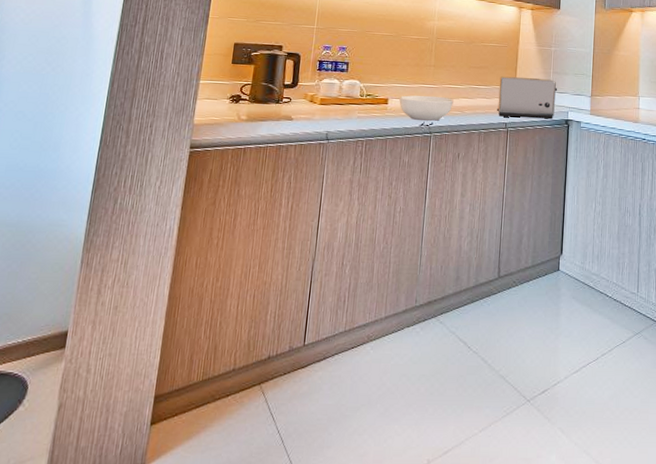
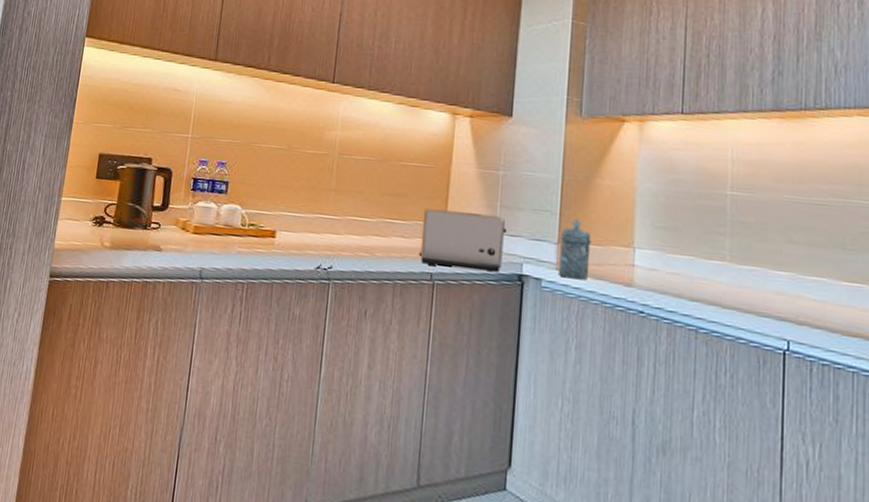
bowl: present [398,95,455,122] -> none [288,227,362,265]
canister: none [591,80,613,121] -> present [557,220,592,280]

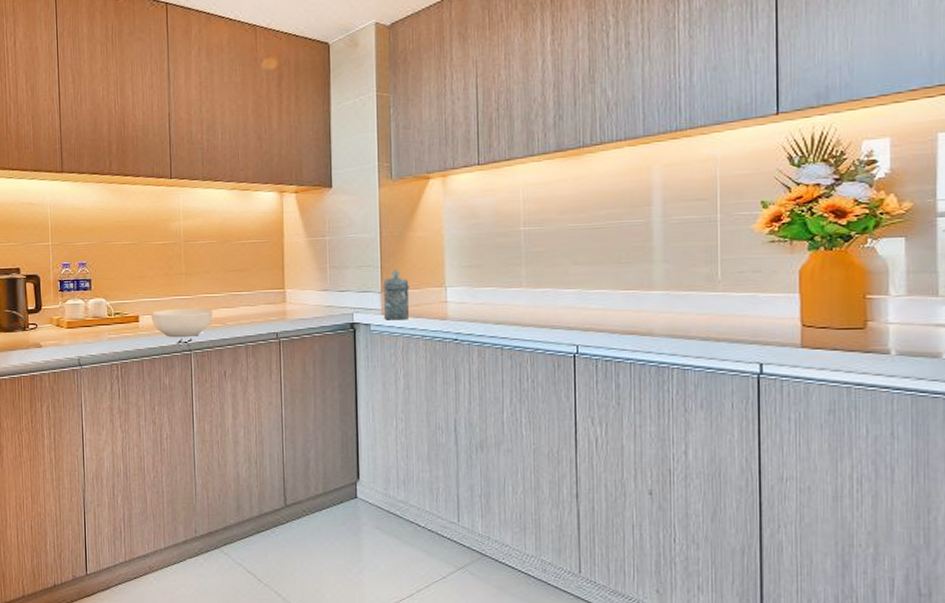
bowl: none [288,227,362,265] -> present [150,308,214,338]
toaster: present [418,207,508,273] -> none [264,275,338,326]

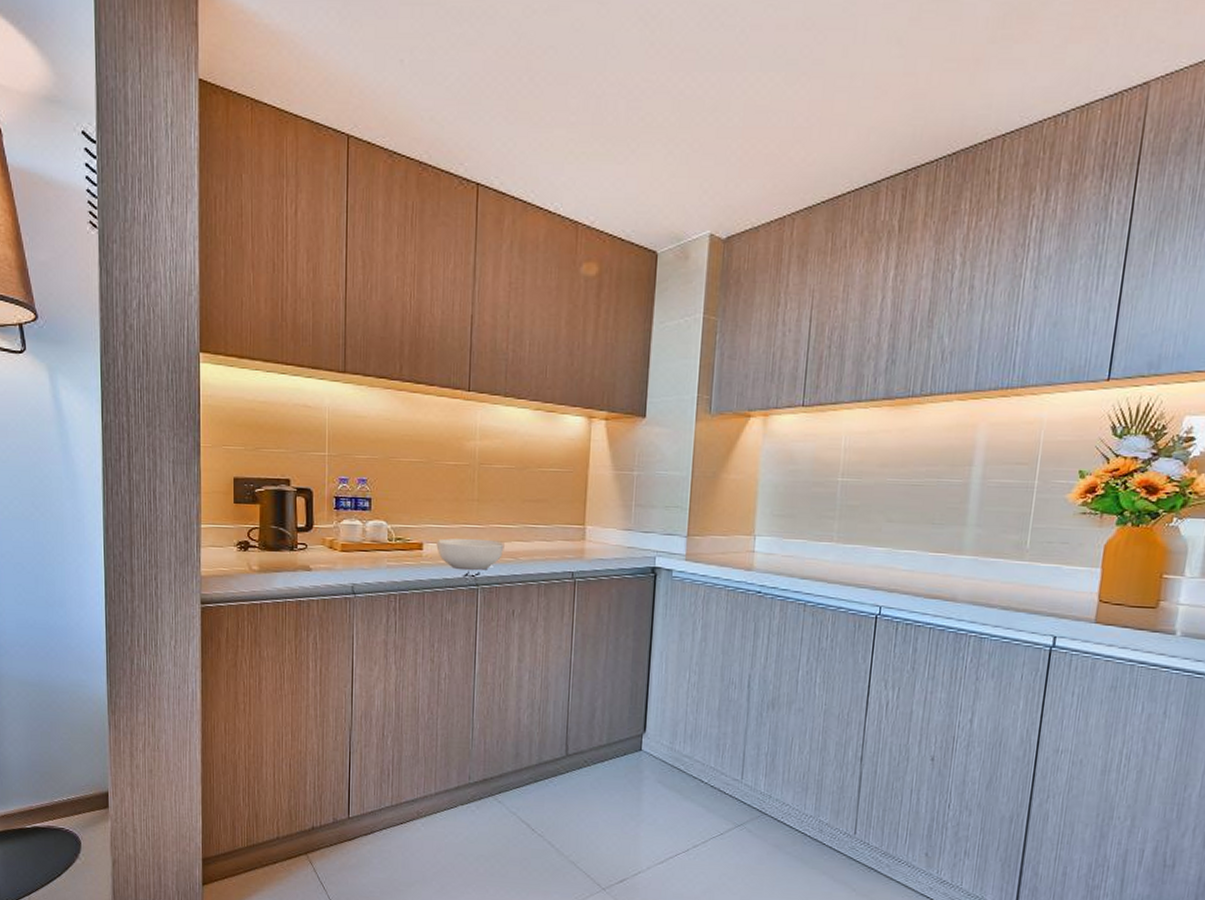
canister: present [382,270,410,320] -> none [686,513,717,568]

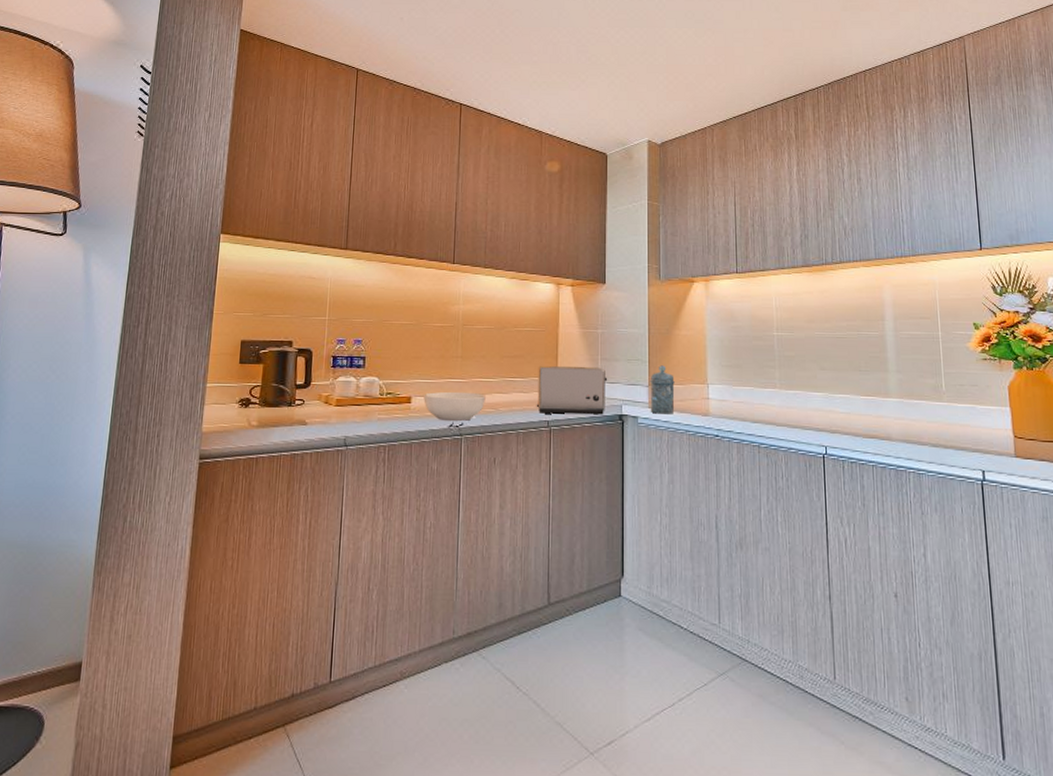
toaster: none [560,511,642,567] -> present [536,365,608,415]
canister: none [686,513,717,568] -> present [650,365,675,414]

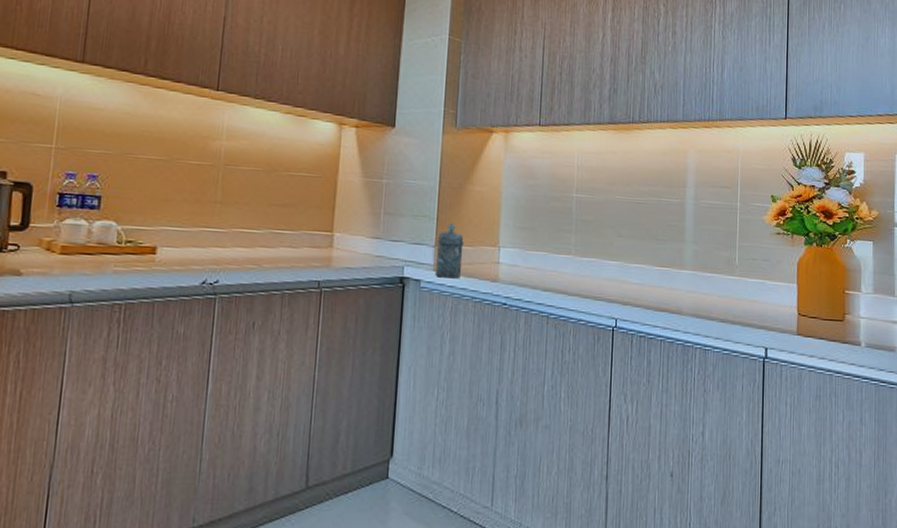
bowl: present [422,391,487,422] -> none [171,242,249,279]
toaster: present [536,365,608,415] -> none [306,216,390,277]

